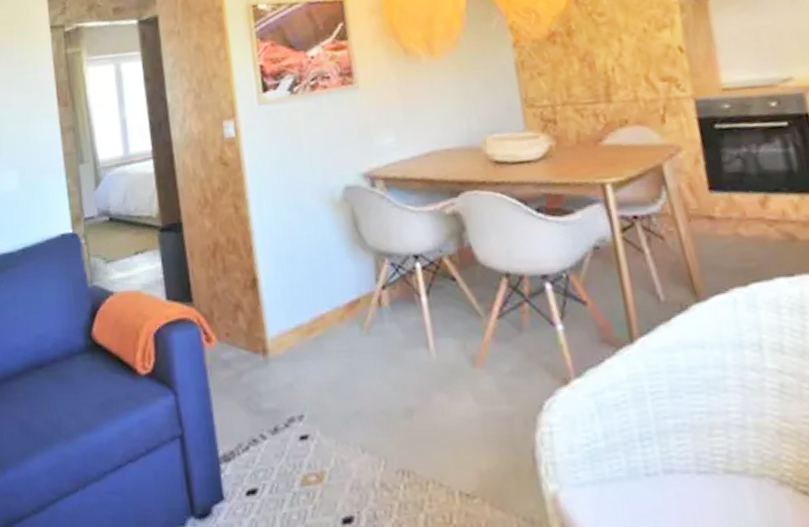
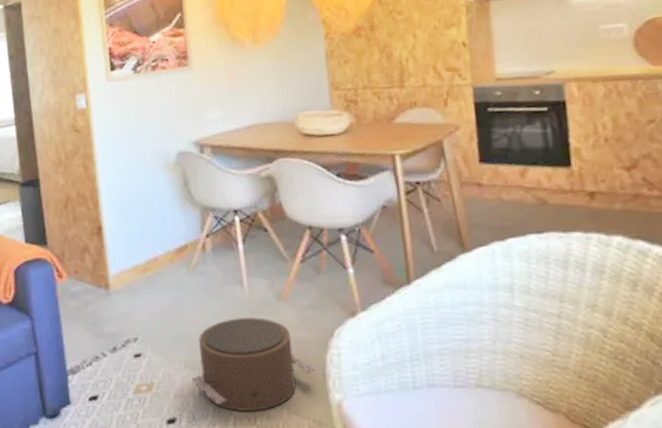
pouf: none [371,388,524,507] -> present [192,317,317,411]

